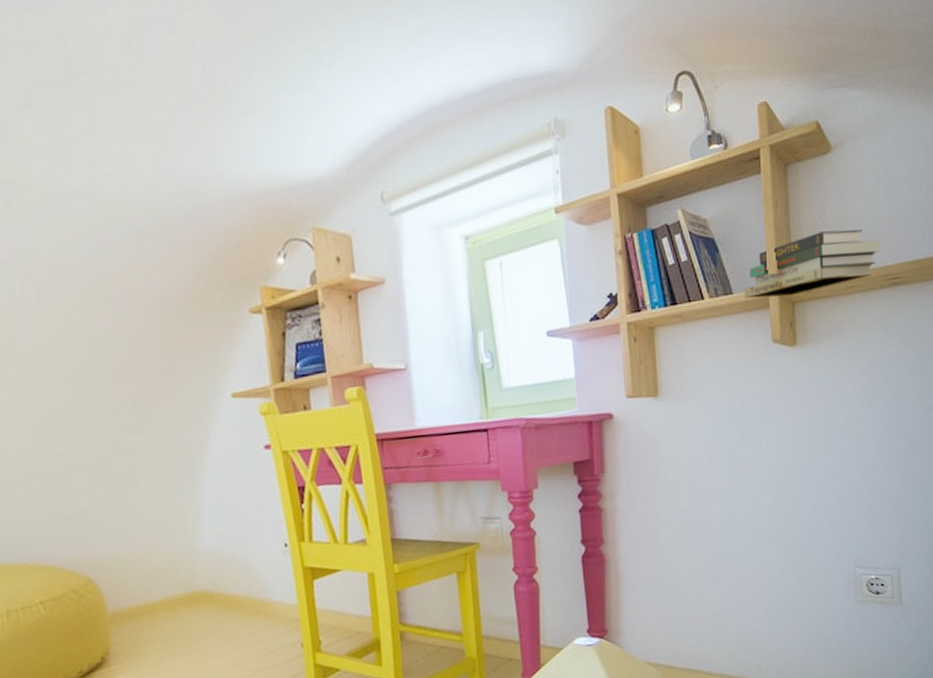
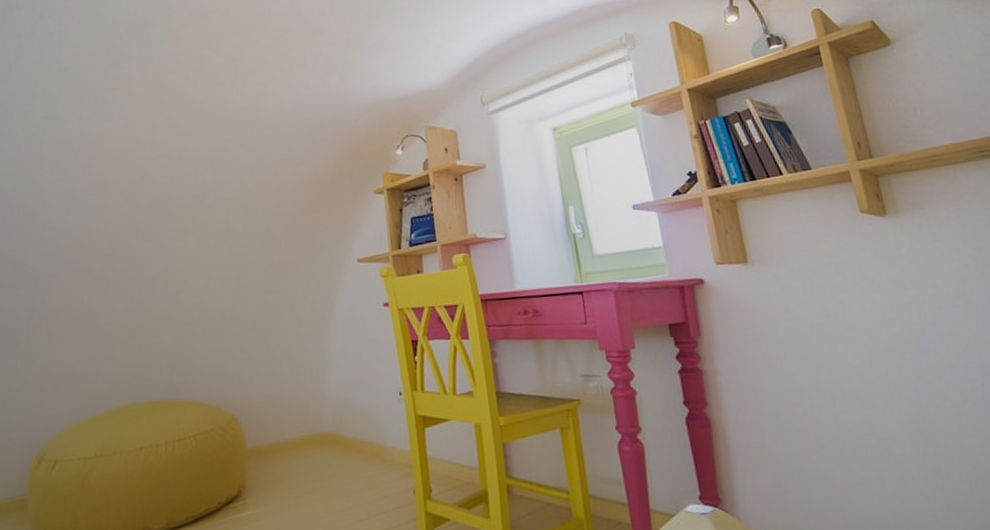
books: present [744,229,880,299] -> none [822,109,961,174]

